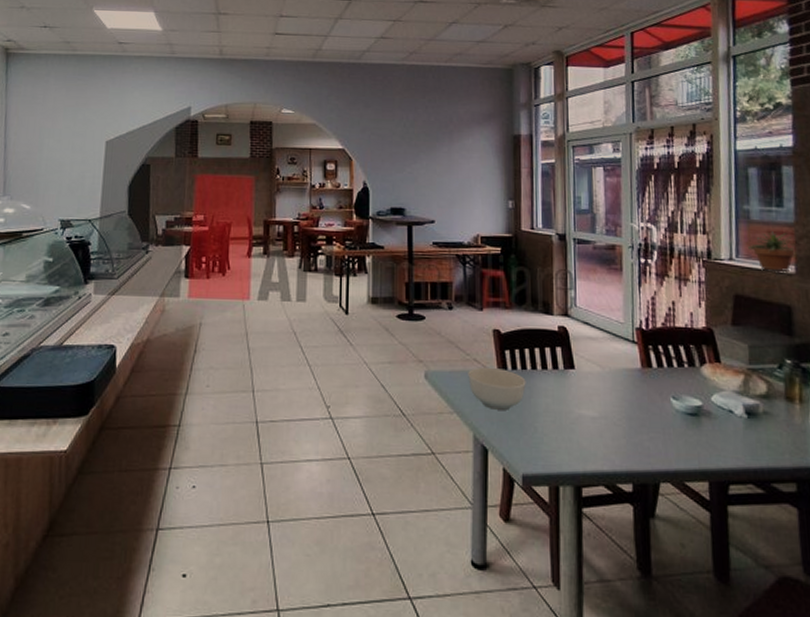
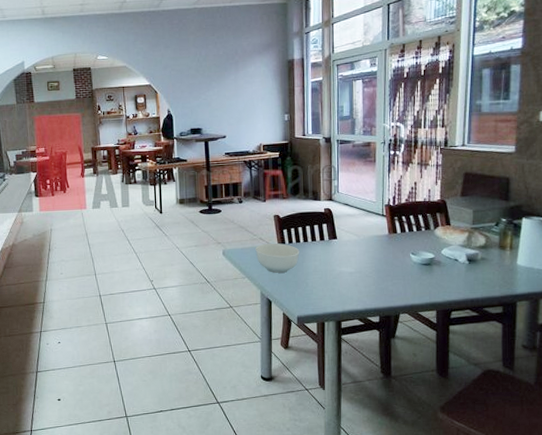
potted plant: present [747,231,795,272] -> none [477,120,516,152]

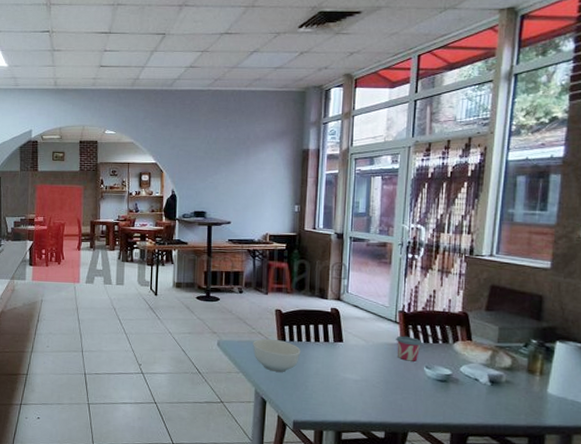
cup: none [384,227,408,250] -> present [396,335,422,362]

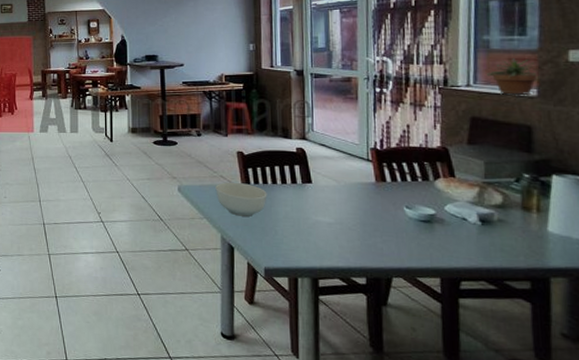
cup: present [396,335,422,362] -> none [370,174,400,201]
potted plant: none [508,232,553,267] -> present [486,58,538,95]

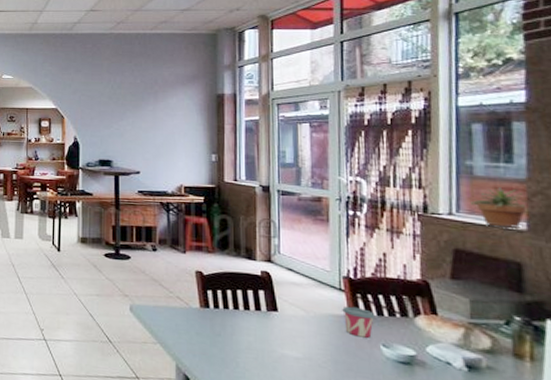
bowl: present [215,182,267,217] -> none [171,303,228,345]
cup: none [370,174,400,201] -> present [342,306,376,338]

